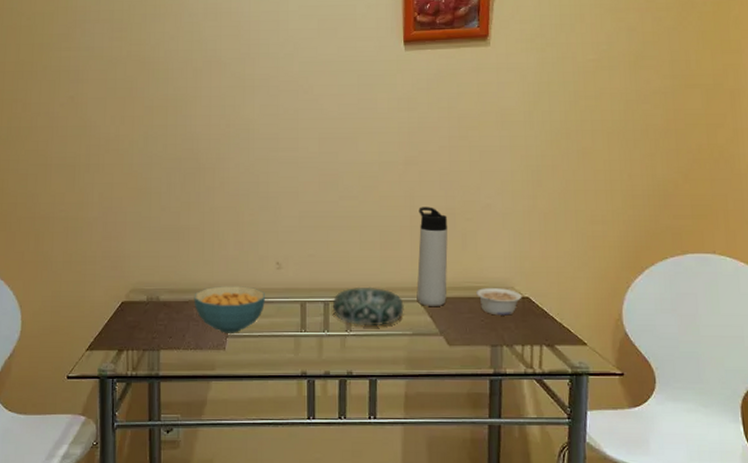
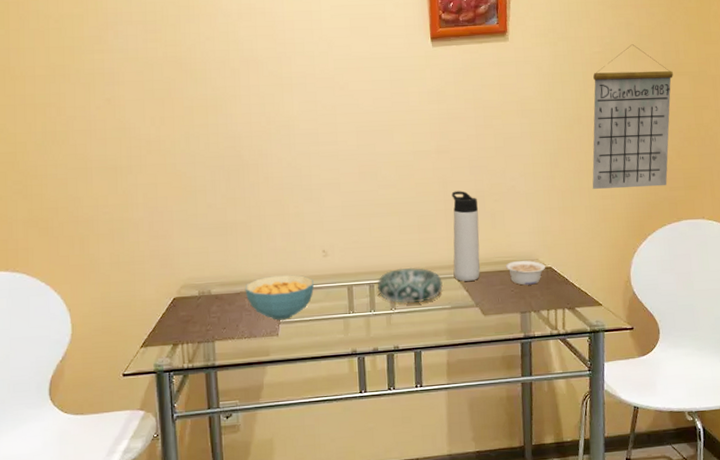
calendar: none [580,52,682,214] -> present [592,44,673,189]

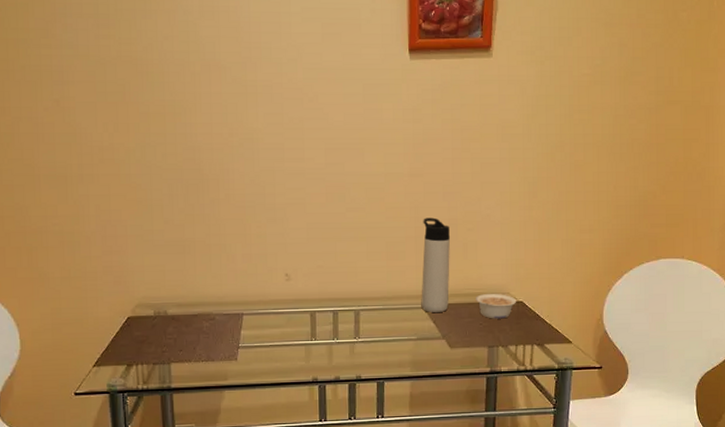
cereal bowl: present [245,275,314,320] -> none [203,298,275,345]
decorative bowl: present [377,267,443,303] -> none [341,295,409,332]
calendar: present [592,44,673,189] -> none [570,67,665,223]

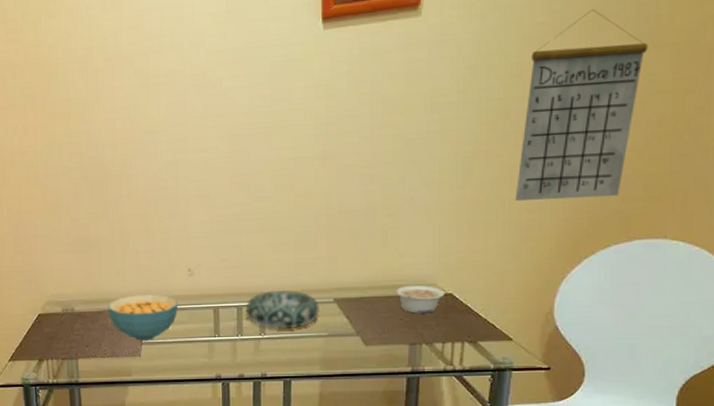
cereal bowl: none [203,298,275,345] -> present [107,294,178,341]
decorative bowl: none [341,295,409,332] -> present [245,289,319,328]
thermos bottle: present [421,217,451,312] -> none [333,203,368,307]
calendar: none [570,67,665,223] -> present [515,9,648,201]

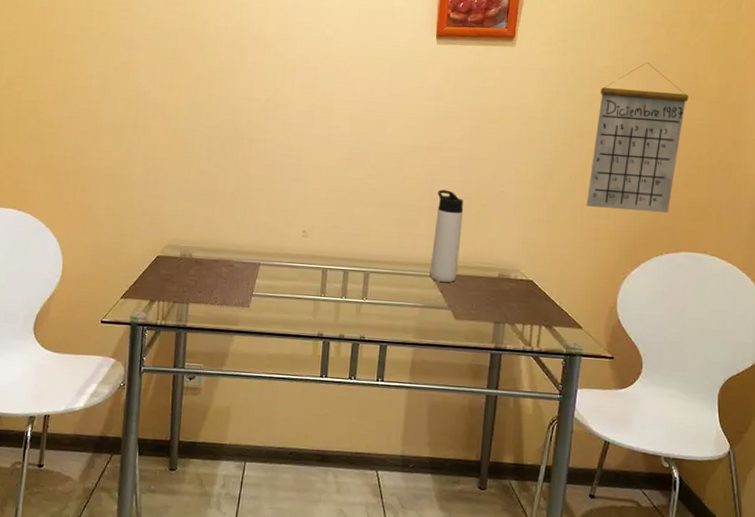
cereal bowl: present [107,294,178,341] -> none [223,248,290,293]
decorative bowl: present [245,289,319,328] -> none [351,259,417,296]
thermos bottle: none [333,203,368,307] -> present [429,189,464,282]
legume: present [396,284,445,314] -> none [485,268,527,296]

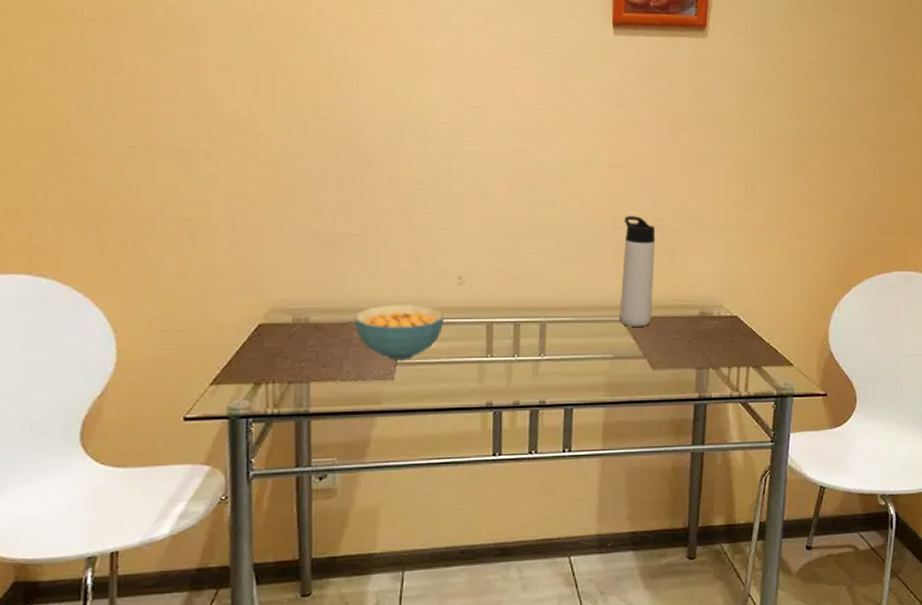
cereal bowl: none [223,248,290,293] -> present [354,305,444,360]
calendar: present [586,62,689,213] -> none [793,57,897,229]

